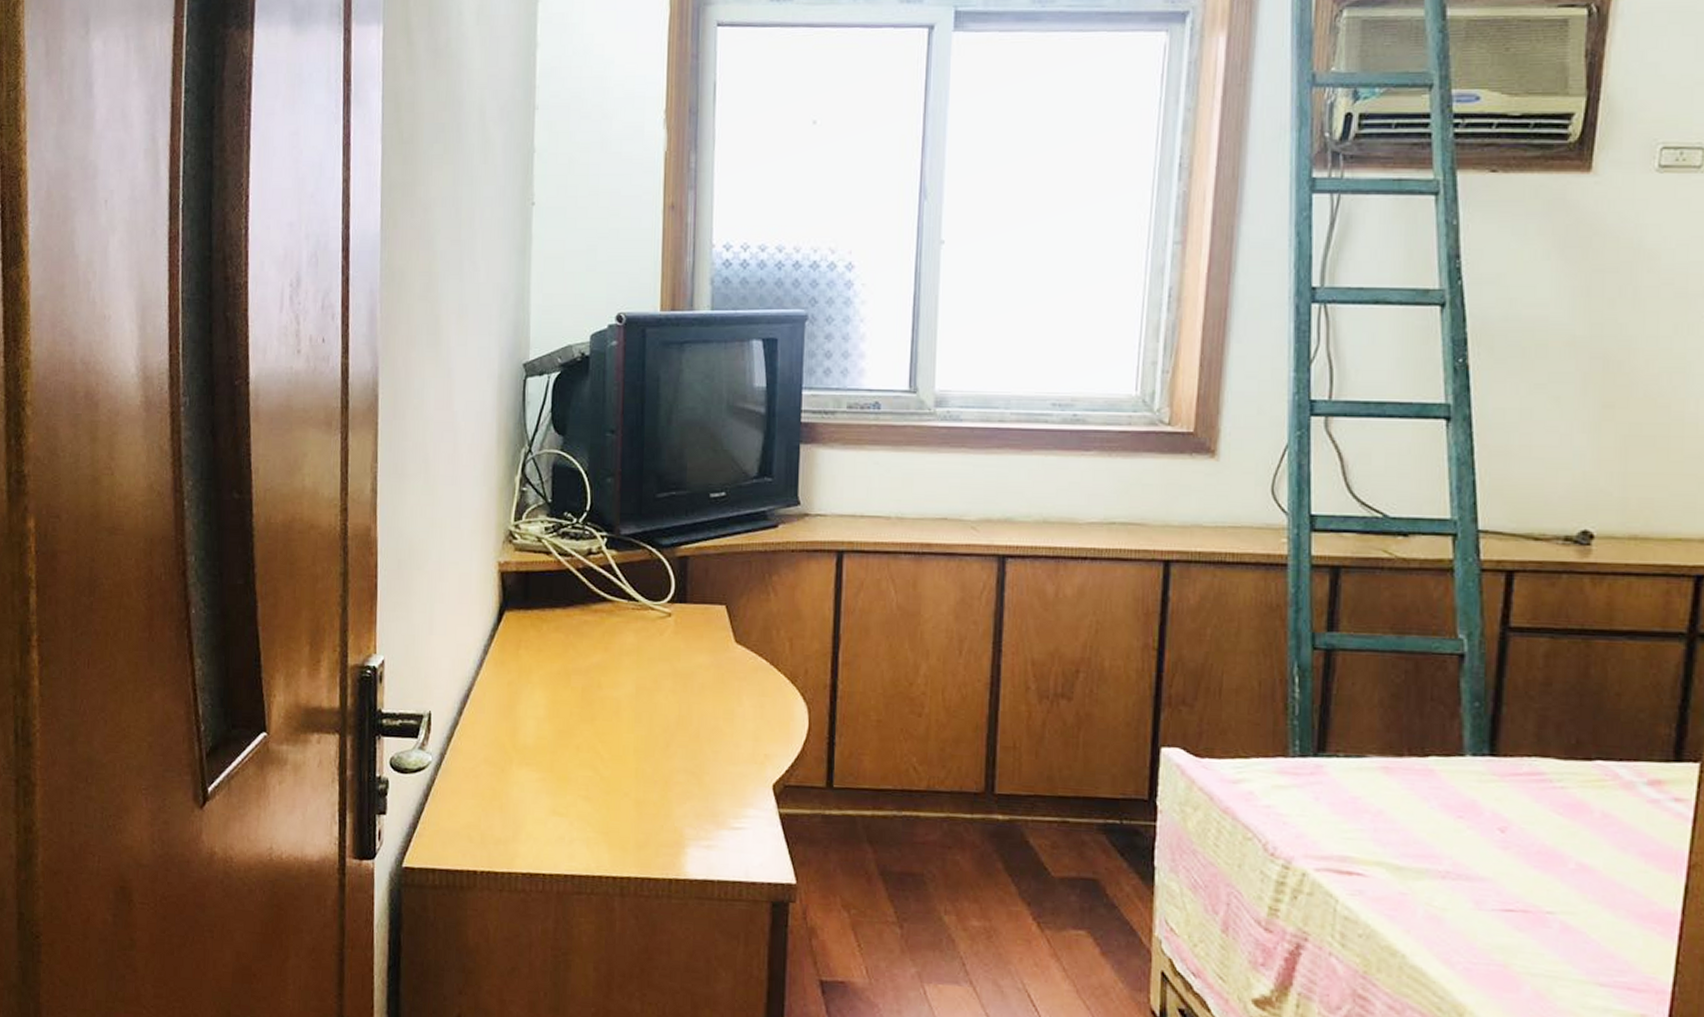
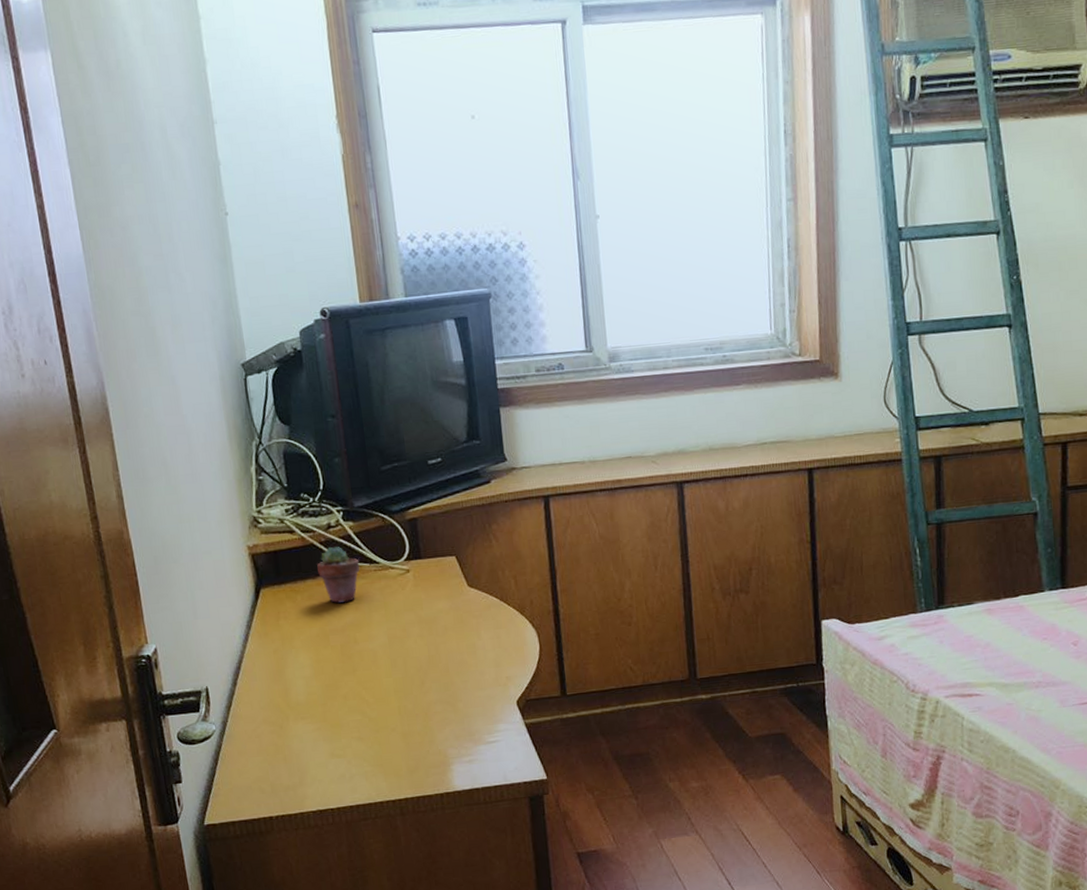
potted succulent: none [570,575,617,640] -> present [317,546,360,603]

